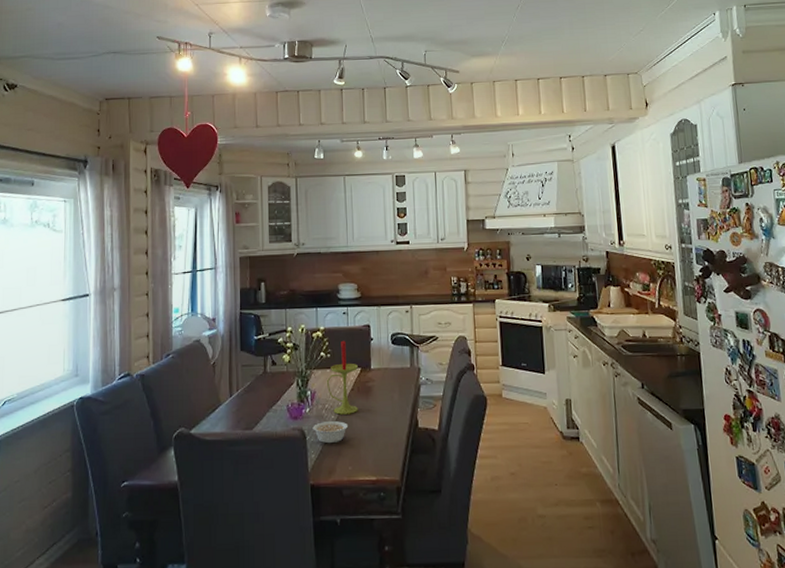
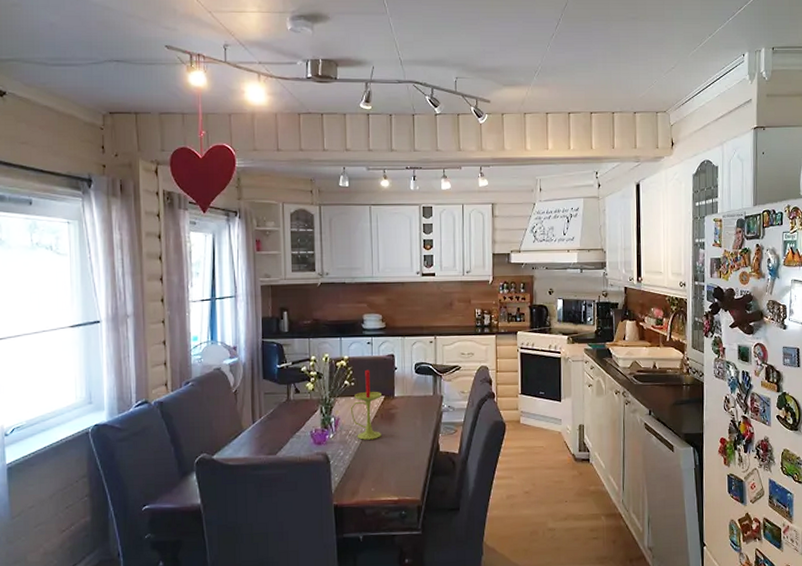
legume: present [312,421,349,444] -> none [336,446,372,467]

